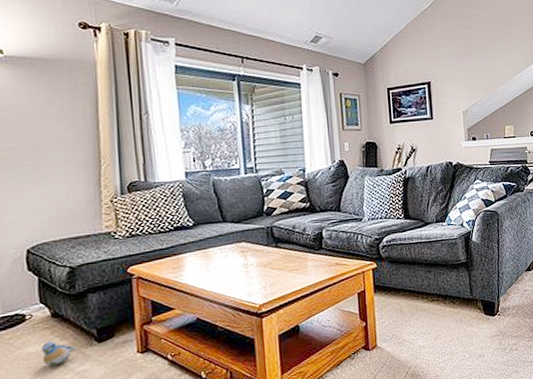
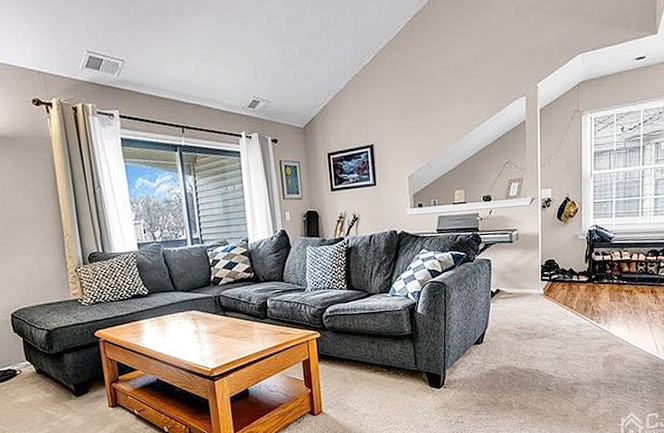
plush toy: present [41,341,79,366] -> none [31,394,61,415]

